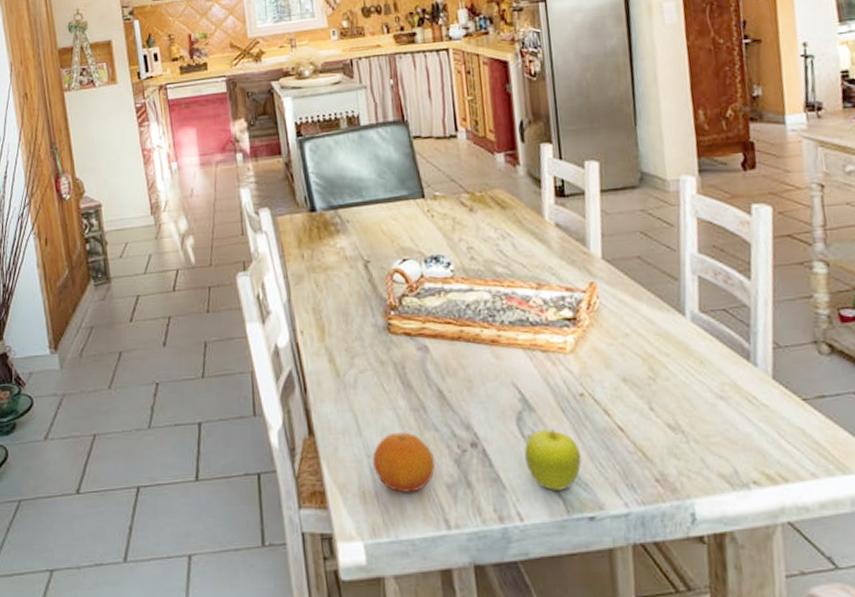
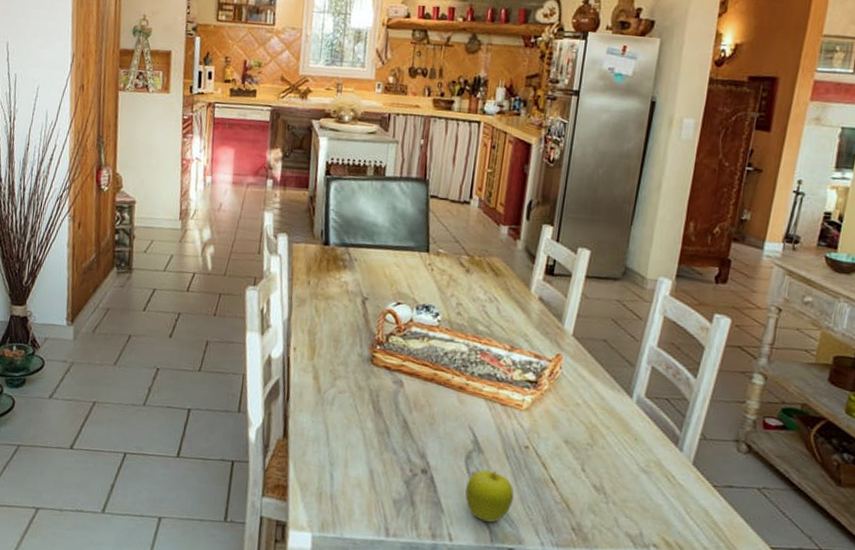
fruit: present [373,432,435,493] -> none [333,448,388,501]

